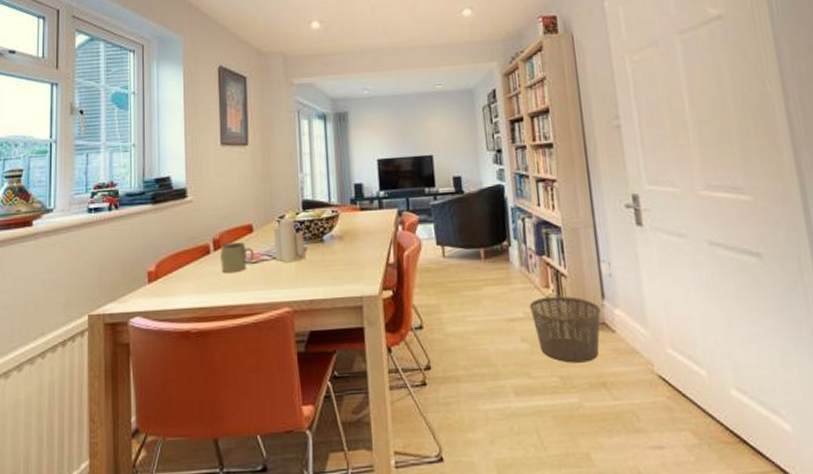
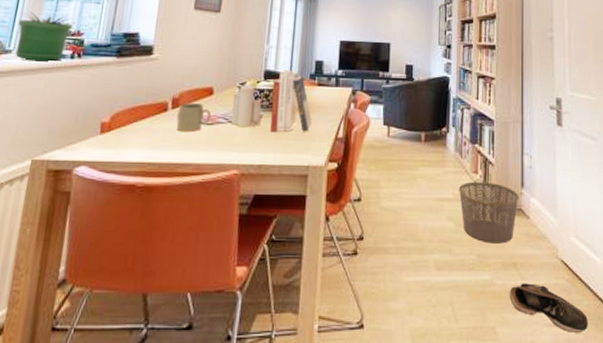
planter: none [54,167,108,218] -> present [15,11,76,62]
books: none [313,196,359,265] -> present [270,69,312,133]
shoe: none [601,403,699,455] -> present [509,283,588,332]

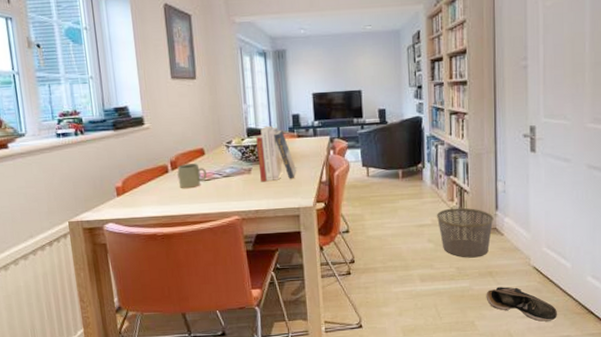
planter: present [15,11,76,62] -> none [21,97,71,141]
candle: present [230,84,262,128] -> none [222,142,251,181]

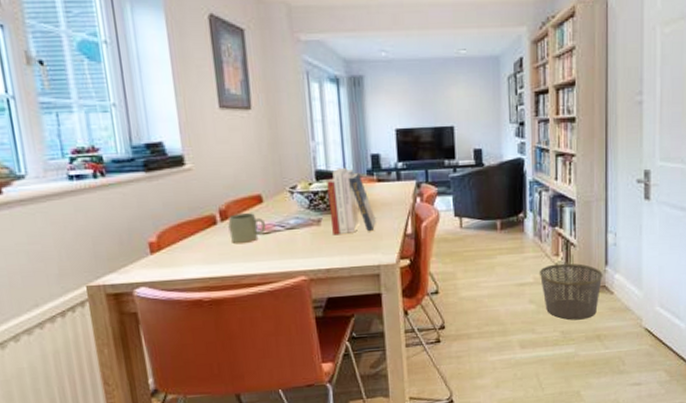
shoe: present [486,286,557,322] -> none [593,351,669,389]

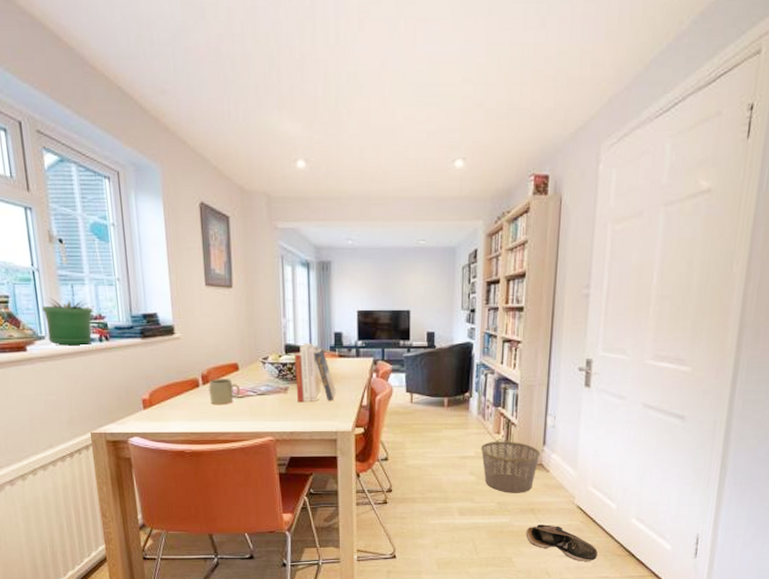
planter: none [19,128,87,185] -> present [41,297,95,346]
shoe: none [593,351,669,389] -> present [525,524,598,561]

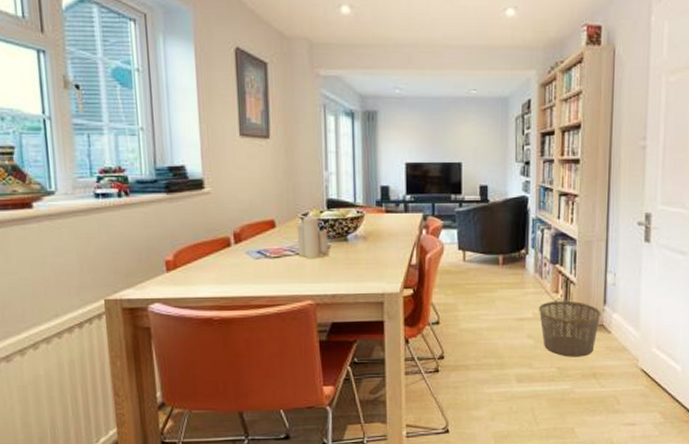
planter: present [41,297,95,346] -> none [52,148,114,202]
mug: present [208,379,241,405] -> none [241,237,278,267]
candle: none [258,358,287,399] -> present [296,214,329,259]
books: present [295,343,336,403] -> none [337,197,382,263]
shoe: present [525,524,598,561] -> none [588,390,664,430]

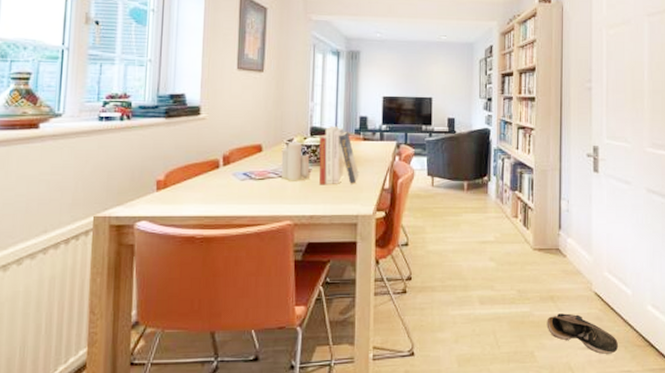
books: none [337,197,382,263] -> present [319,126,358,185]
basket: present [538,298,601,357] -> none [499,222,557,280]
shoe: none [588,390,664,430] -> present [547,313,618,354]

